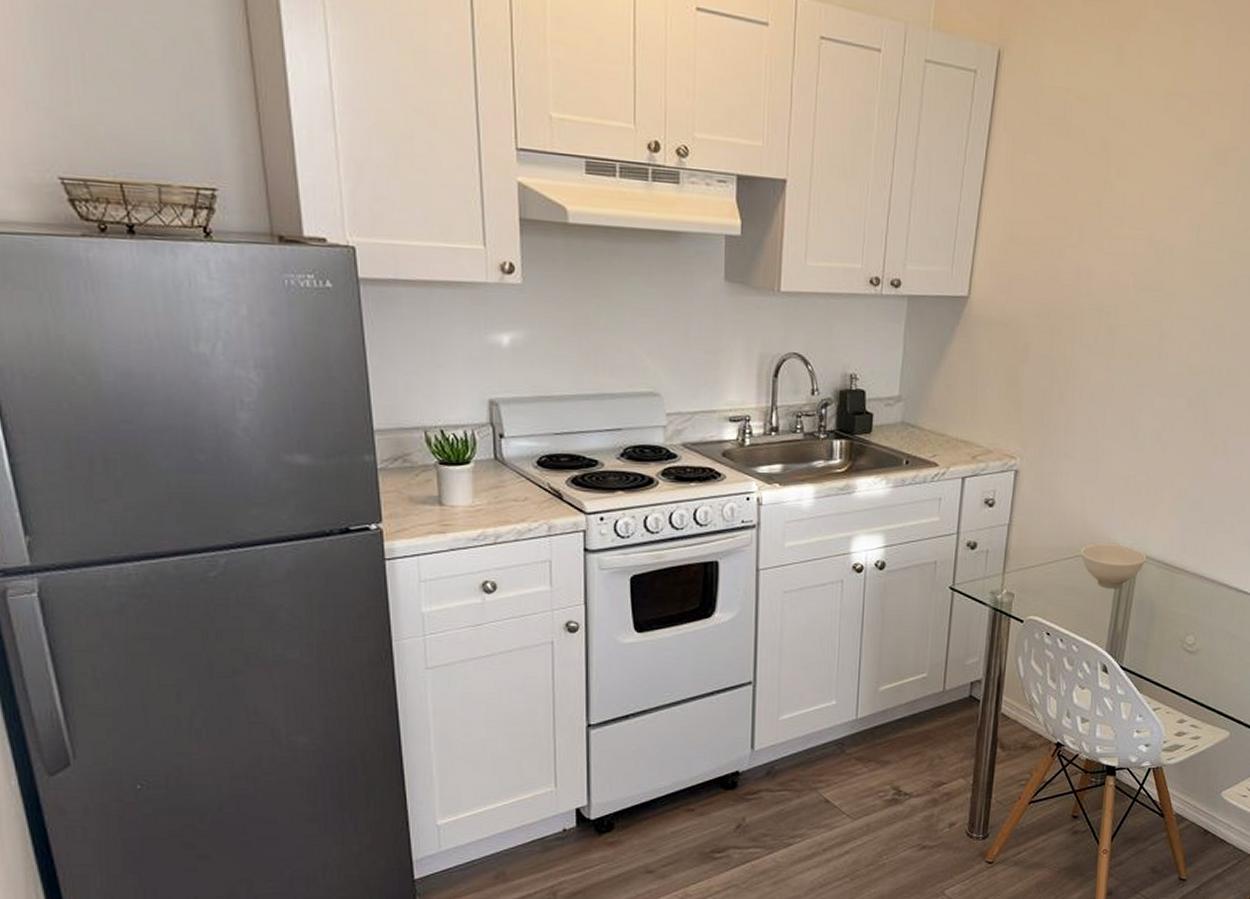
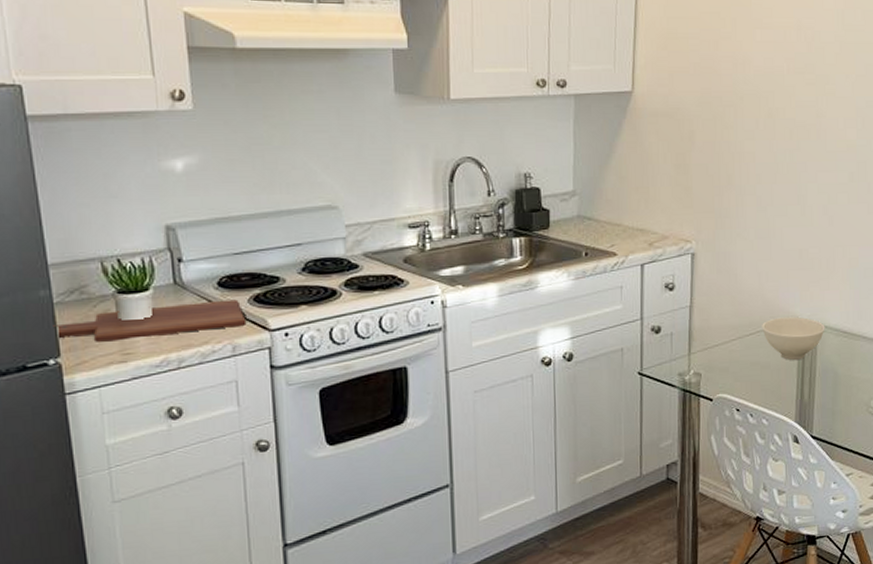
cutting board: none [376,479,563,511] -> present [53,299,247,342]

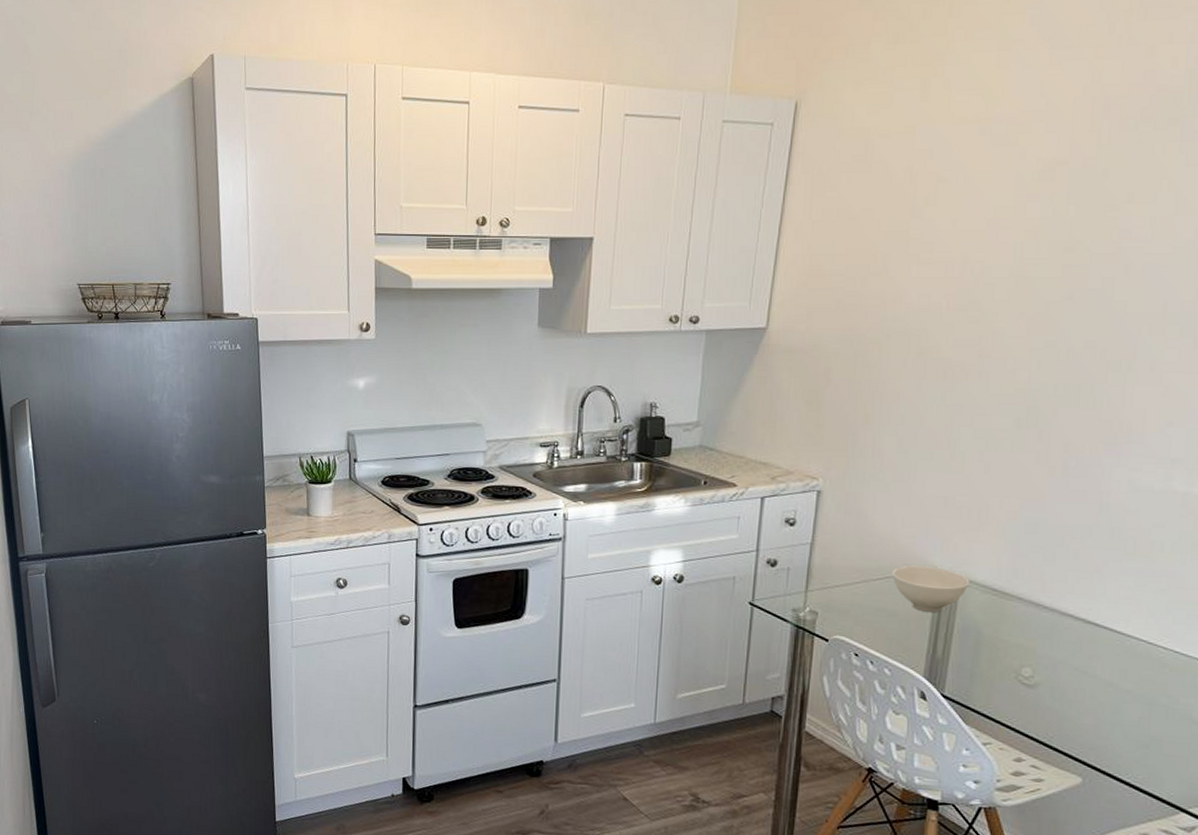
cutting board: present [53,299,247,342] -> none [263,495,401,520]

